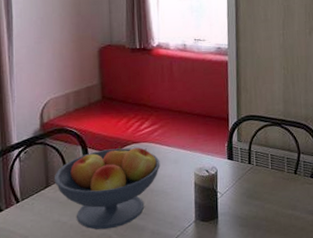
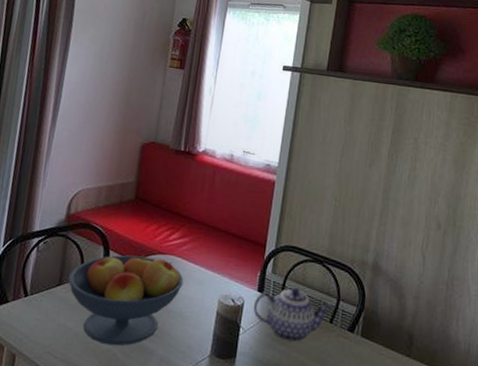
teapot: none [226,149,294,196] -> present [253,287,332,342]

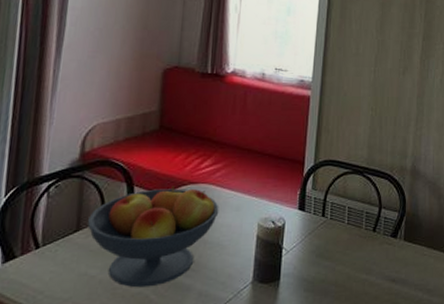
teapot: present [253,287,332,342] -> none [295,200,375,256]

